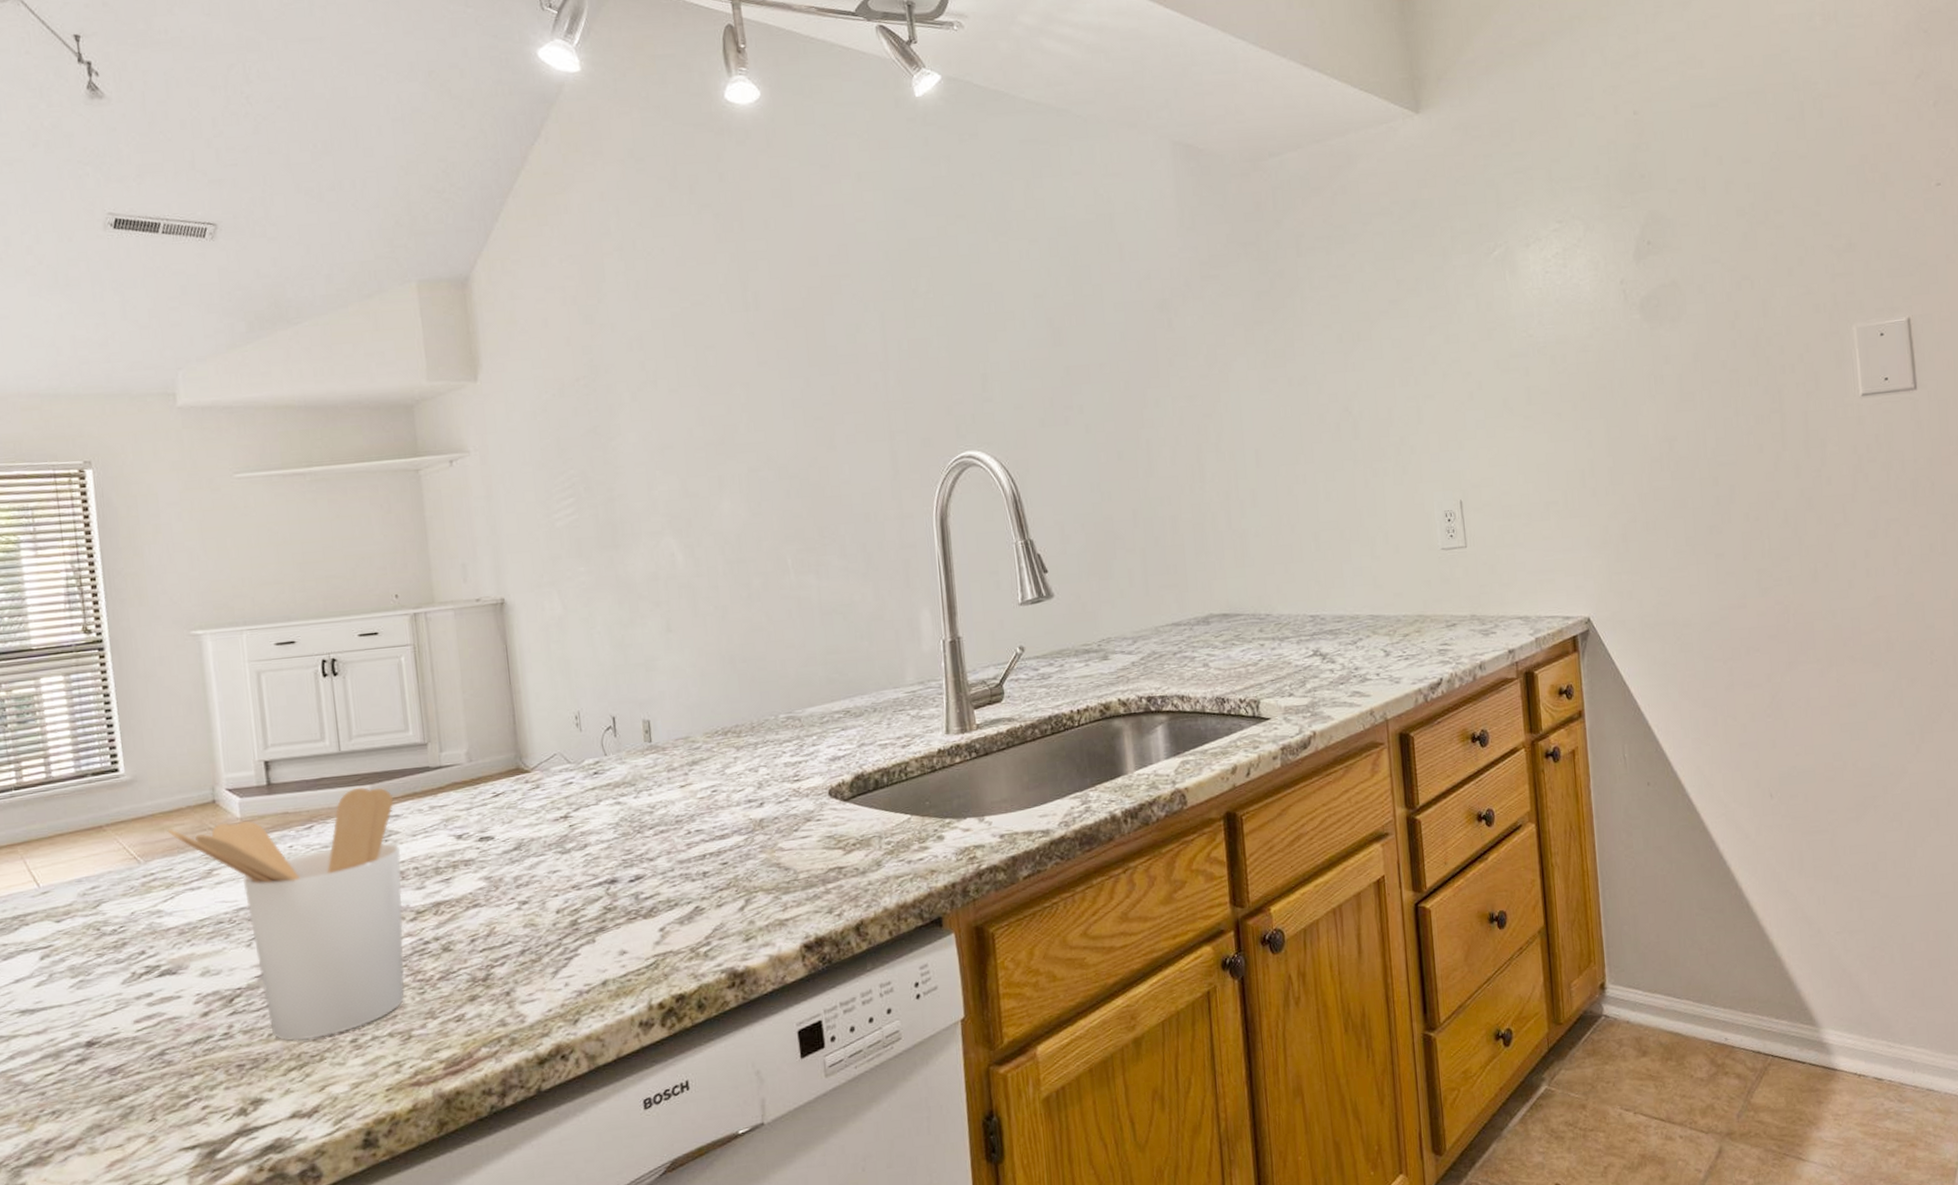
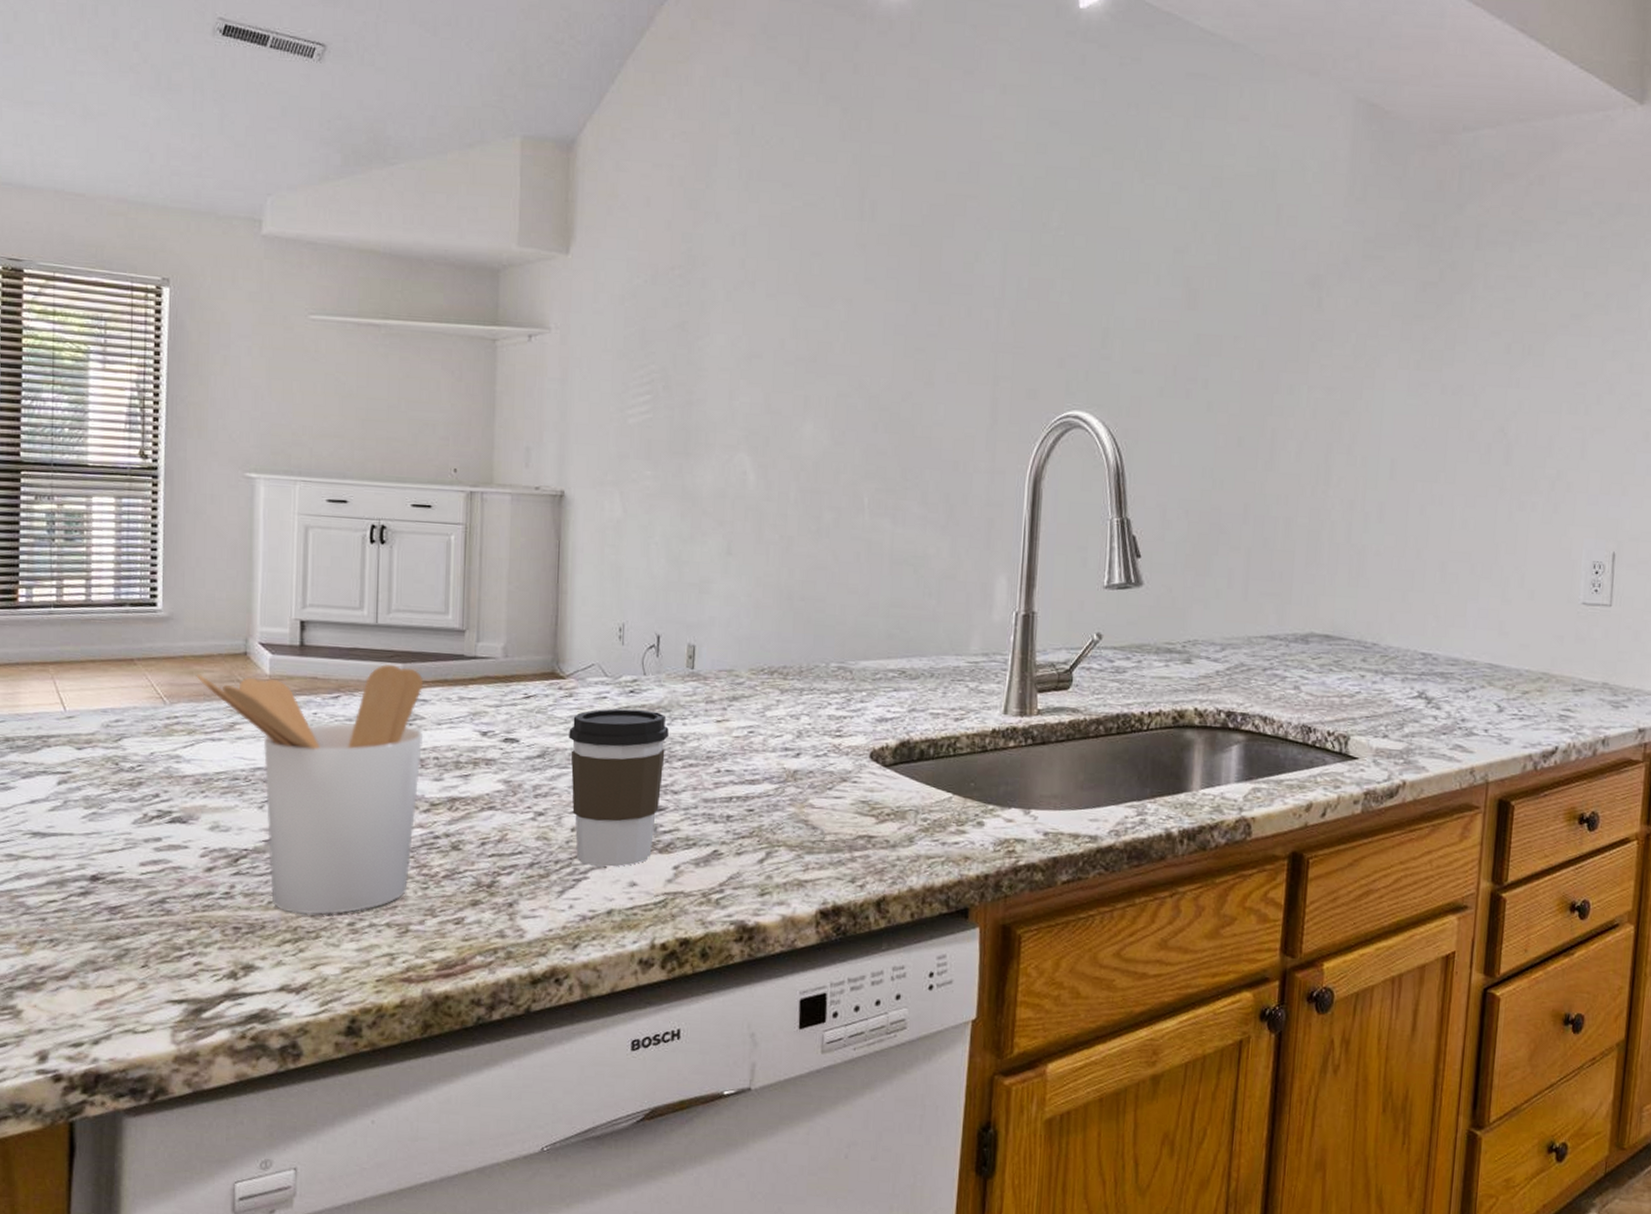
coffee cup: none [540,788,637,943] -> present [569,708,669,867]

